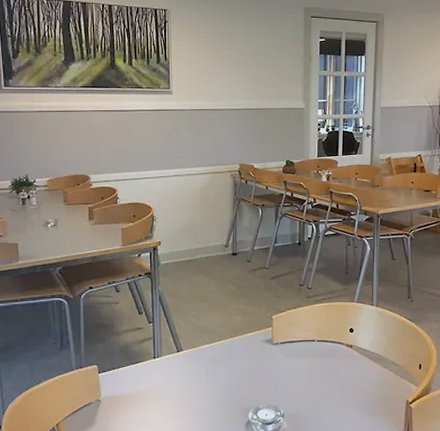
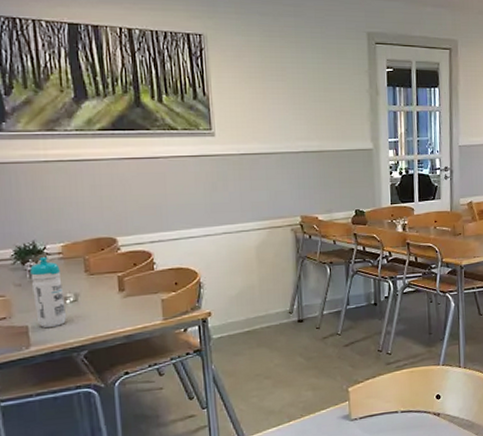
water bottle: none [22,189,47,245] -> present [30,257,66,327]

